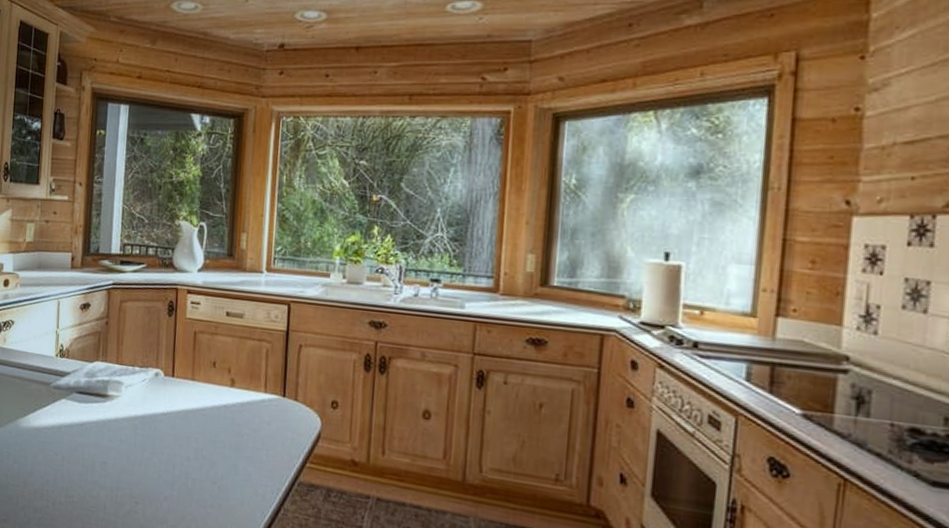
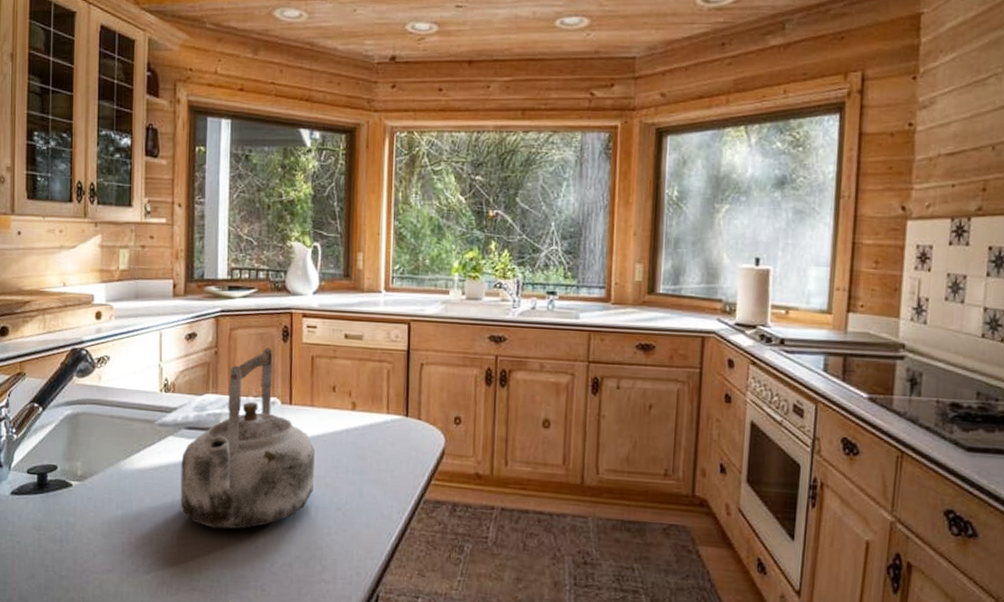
kettle: none [69,321,194,493] -> present [180,347,315,529]

